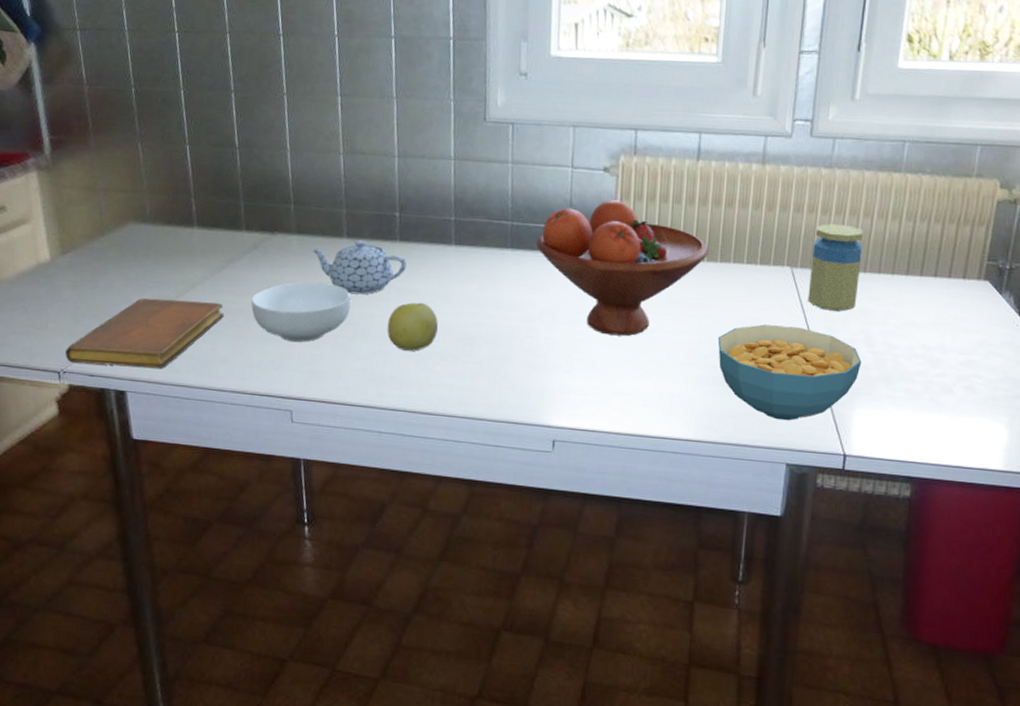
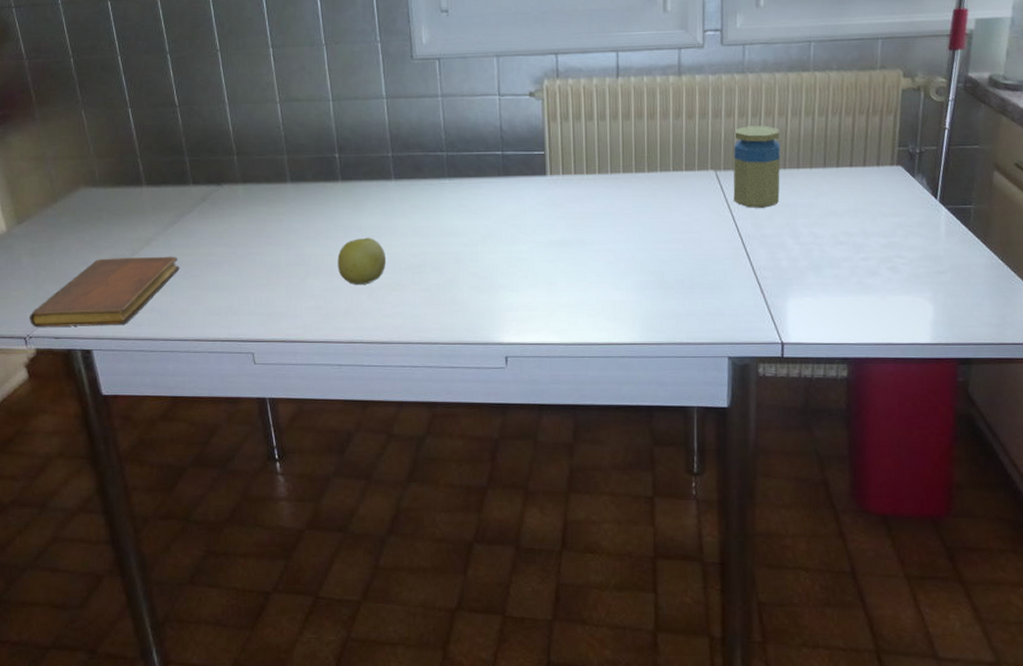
cereal bowl: present [251,281,351,342] -> none [204,228,300,286]
teapot: present [309,239,407,295] -> none [256,183,350,236]
fruit bowl: present [536,199,709,336] -> none [472,121,636,251]
cereal bowl: present [717,324,862,421] -> none [652,227,790,316]

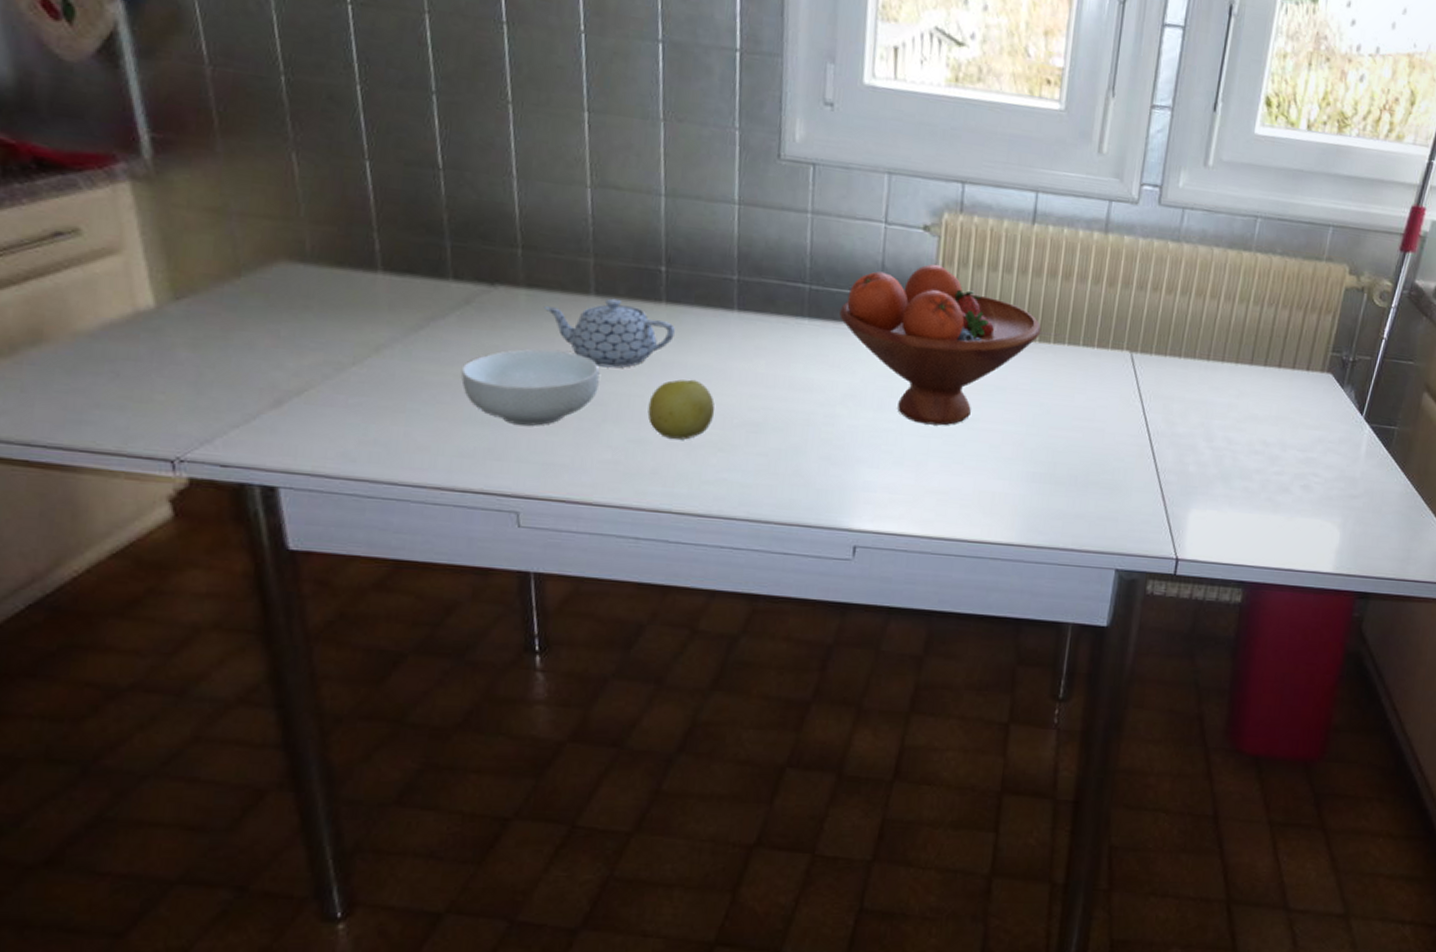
notebook: present [30,257,180,327] -> none [182,363,423,457]
cereal bowl: none [204,228,300,286] -> present [460,349,600,426]
teapot: none [256,183,350,236] -> present [543,298,675,368]
fruit bowl: none [472,121,636,251] -> present [839,263,1042,426]
jar: present [733,126,781,208] -> none [1146,304,1209,403]

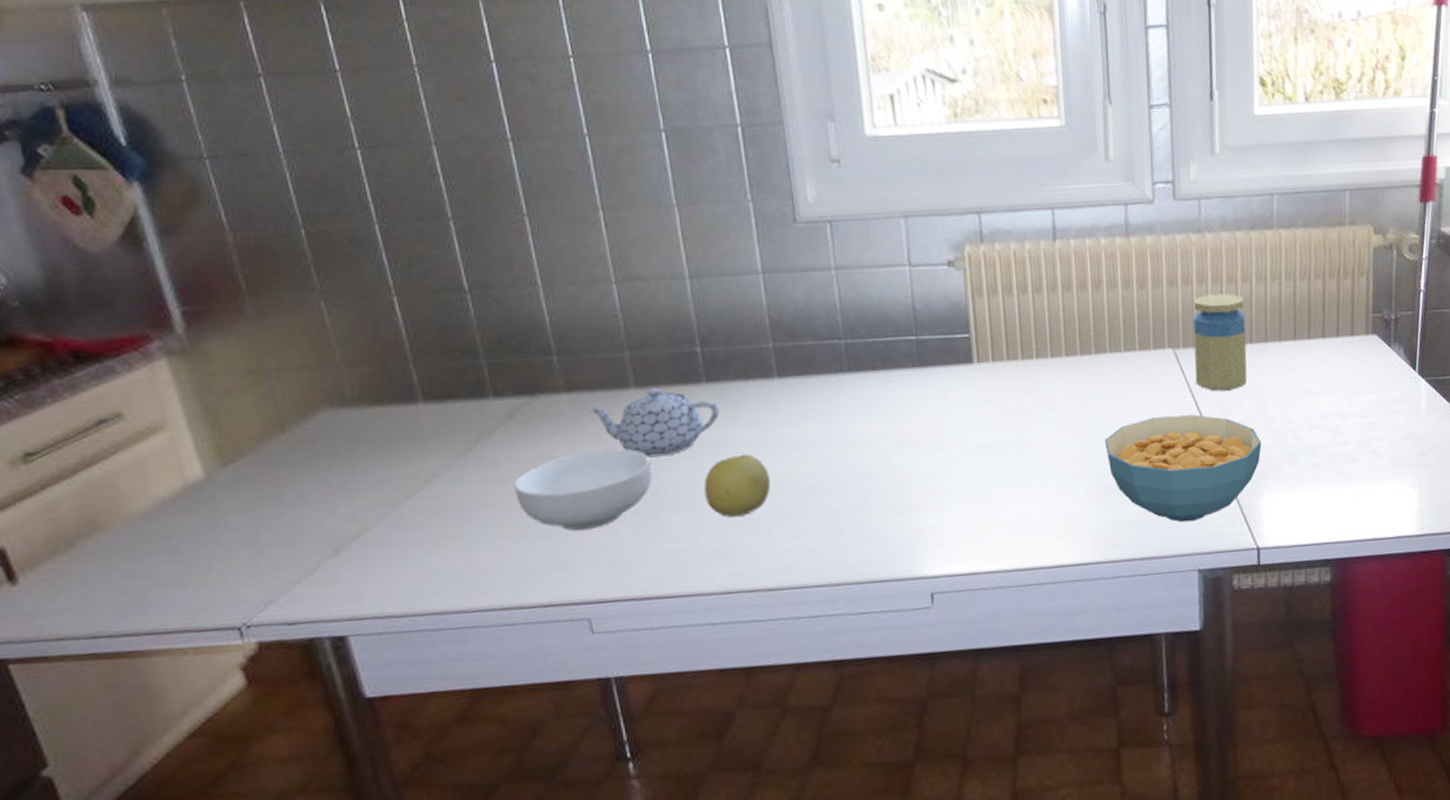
fruit bowl: present [839,263,1042,426] -> none [879,297,1081,458]
cereal bowl: none [1047,415,1200,523] -> present [1104,414,1262,523]
jar: none [1146,304,1209,403] -> present [1193,293,1248,392]

